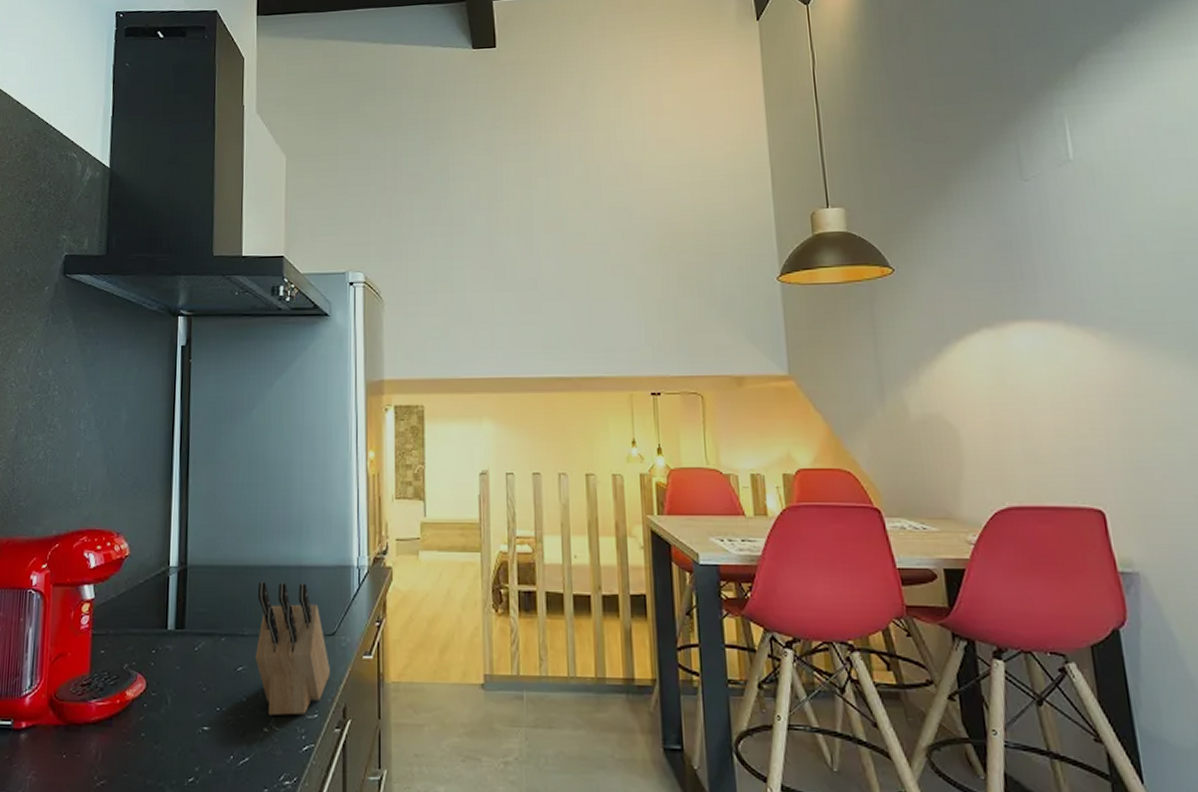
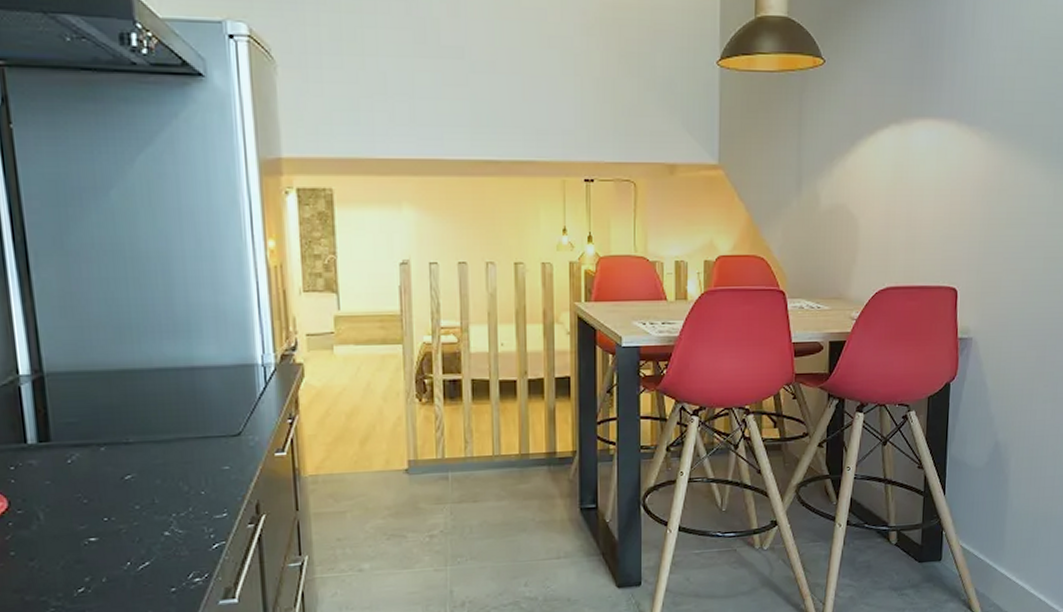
knife block: present [255,581,330,716] -> none [141,385,238,519]

